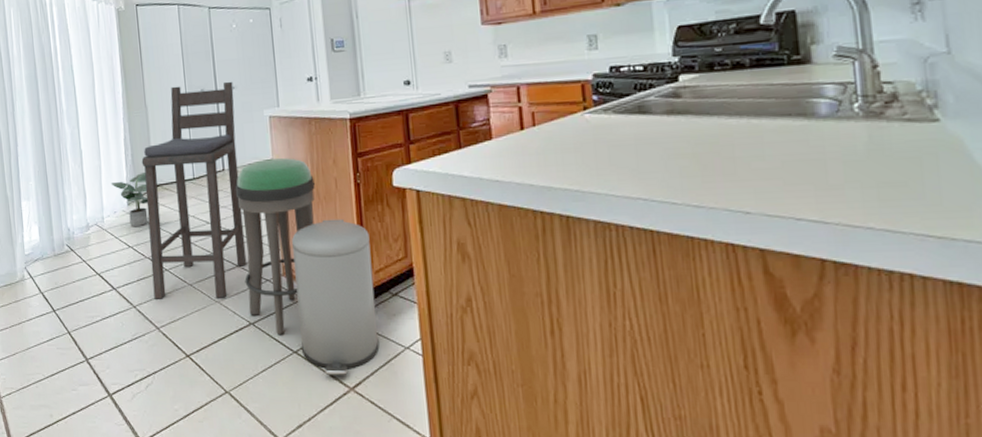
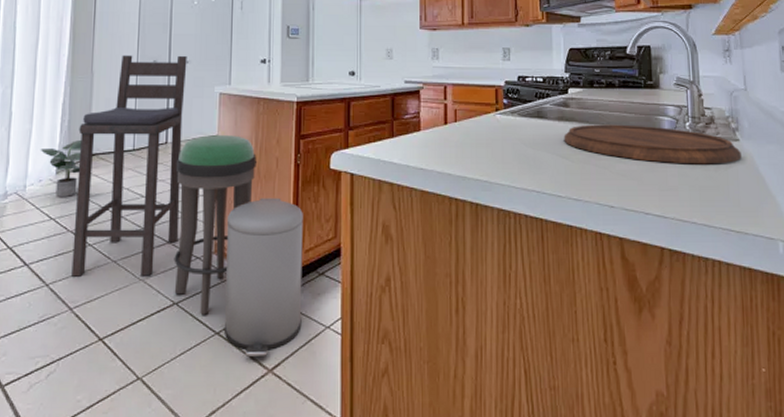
cutting board: none [675,112,944,156] -> present [564,124,742,164]

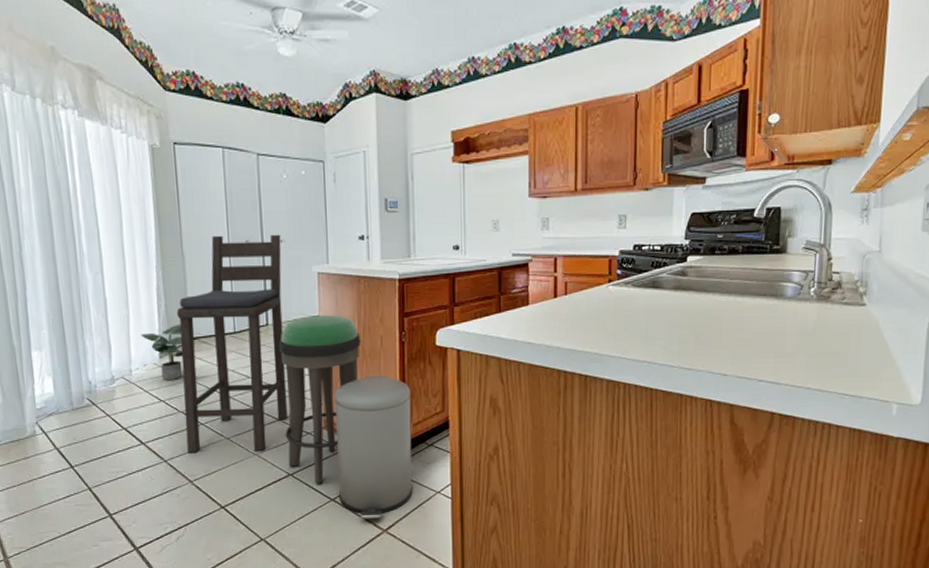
cutting board: present [564,124,742,164] -> none [679,292,866,331]

